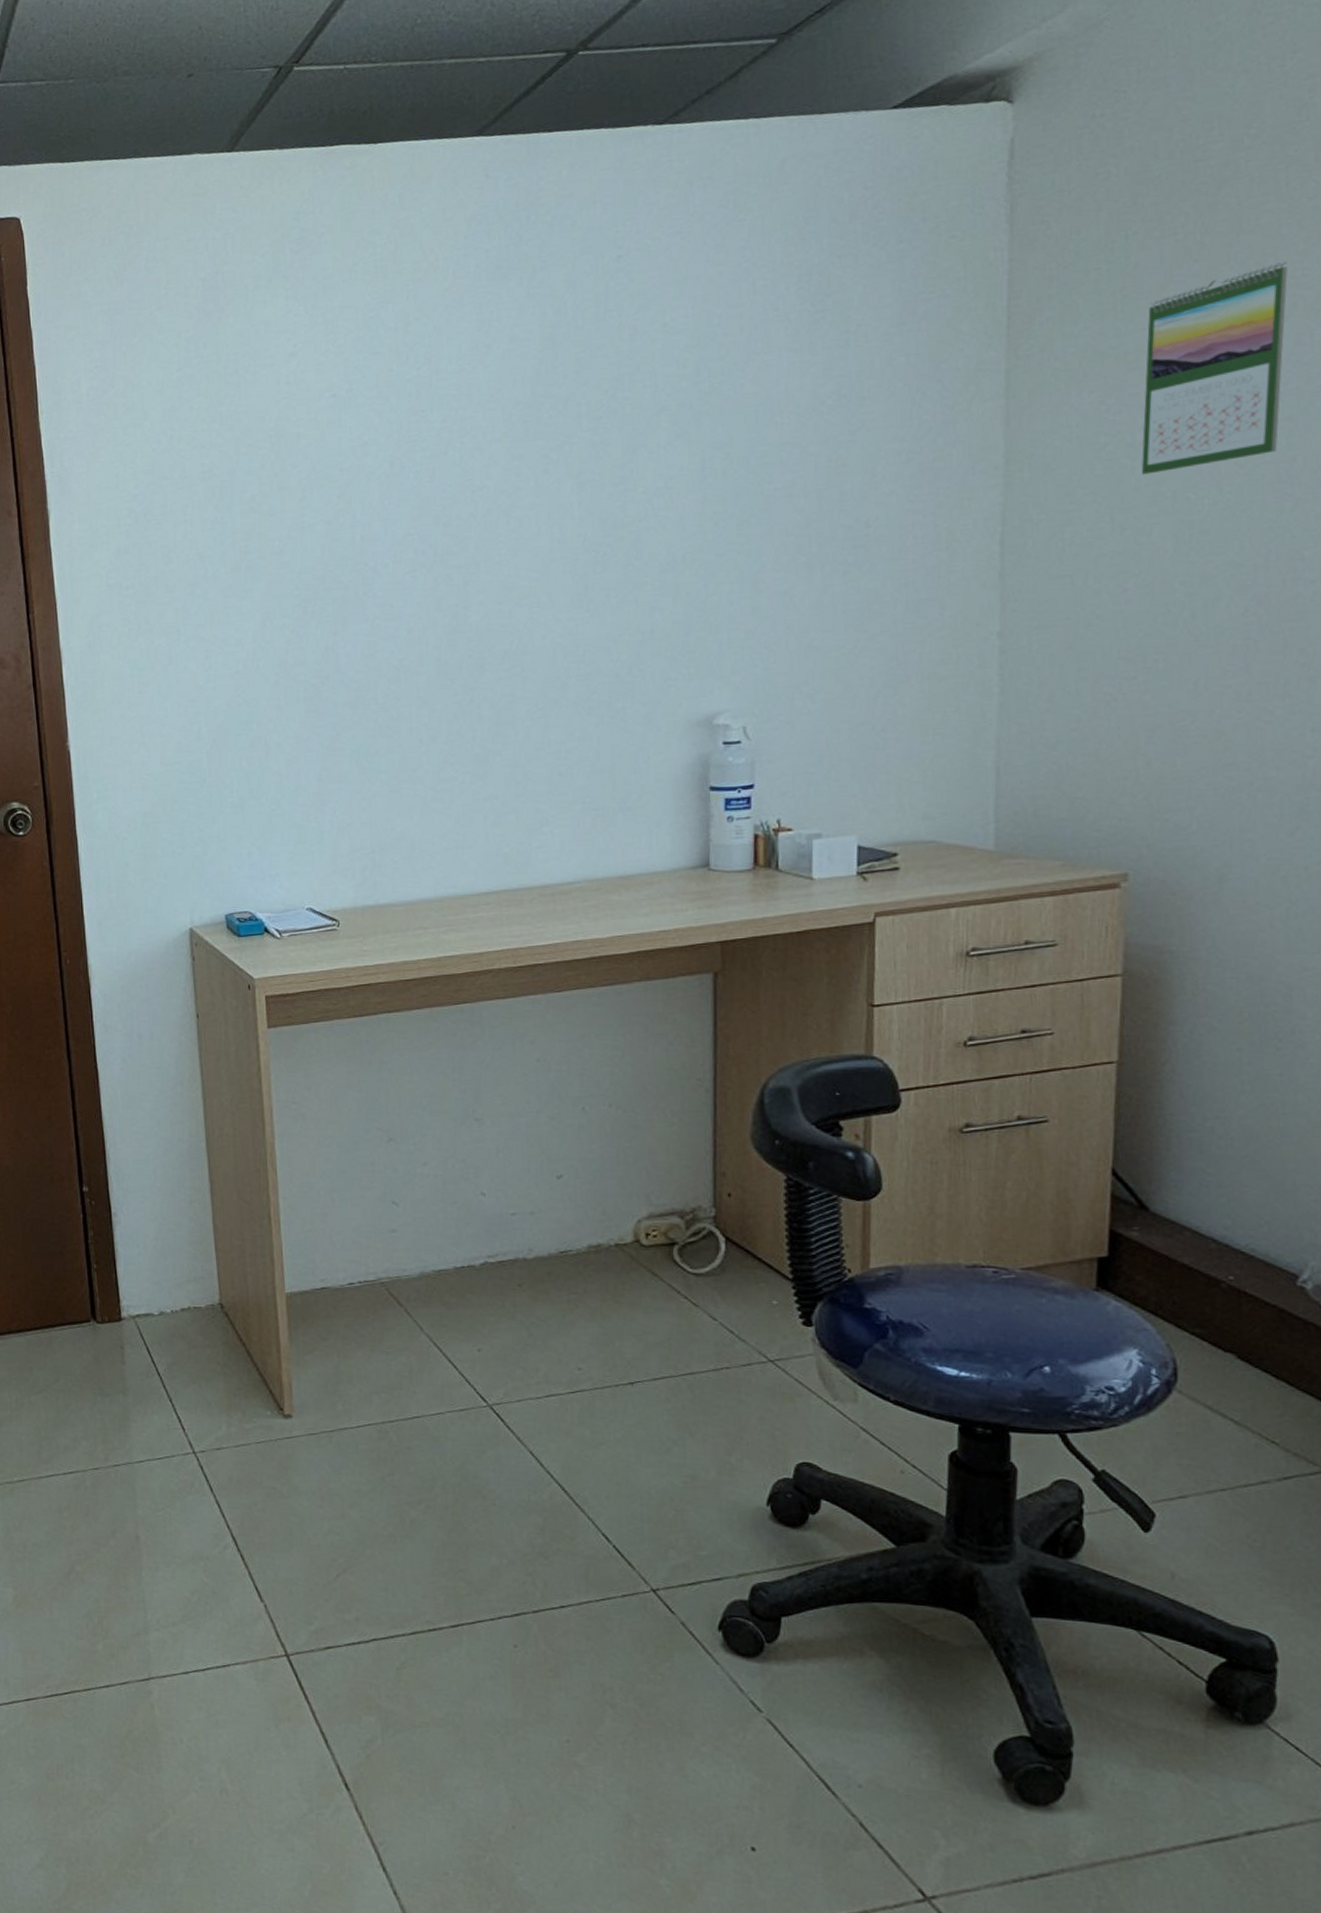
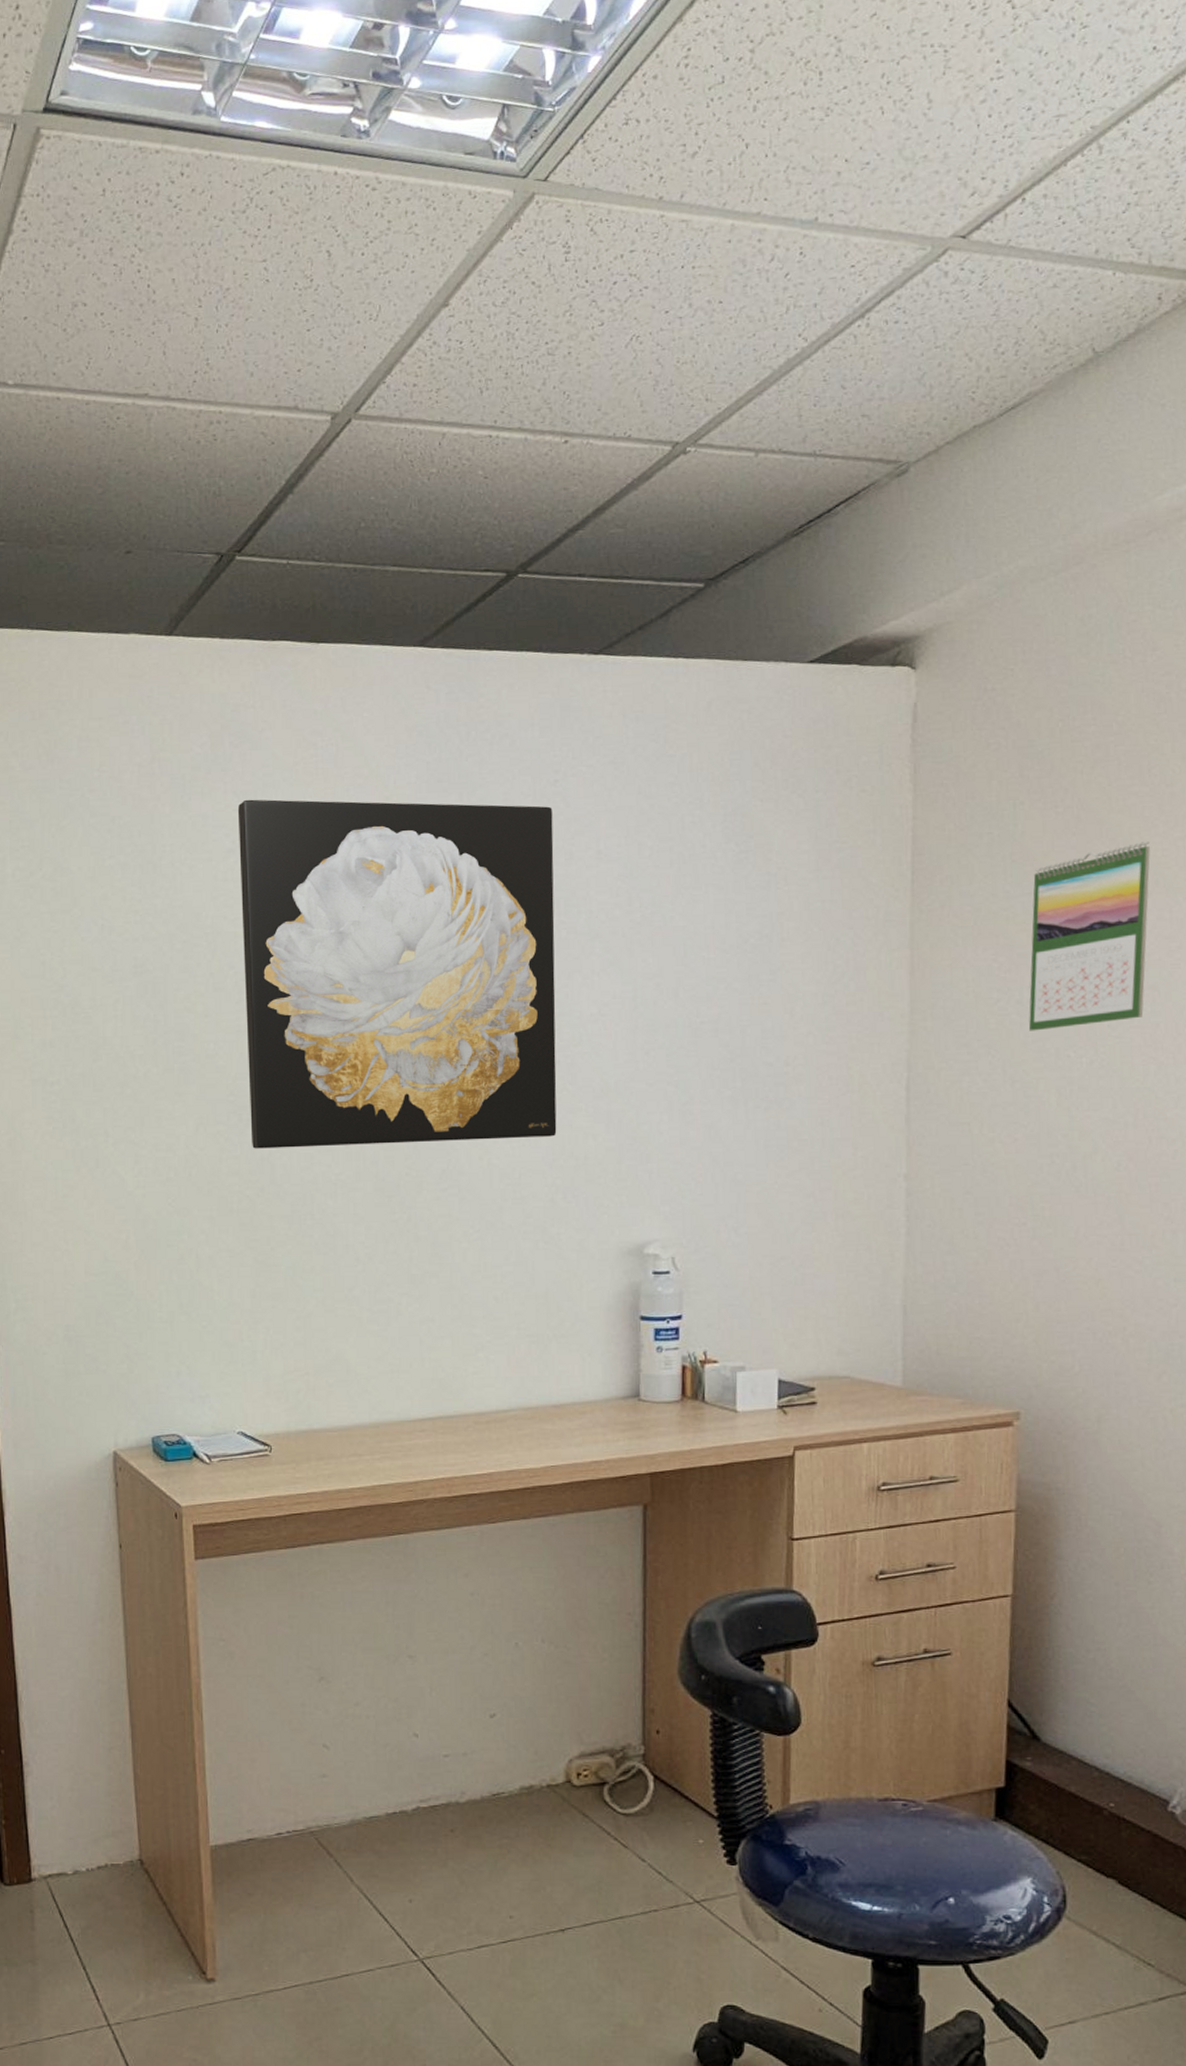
wall art: none [298,283,622,639] -> present [237,799,557,1149]

